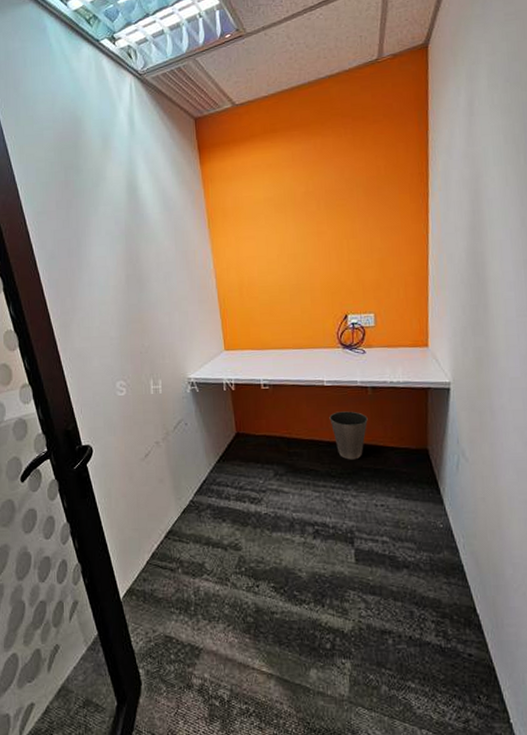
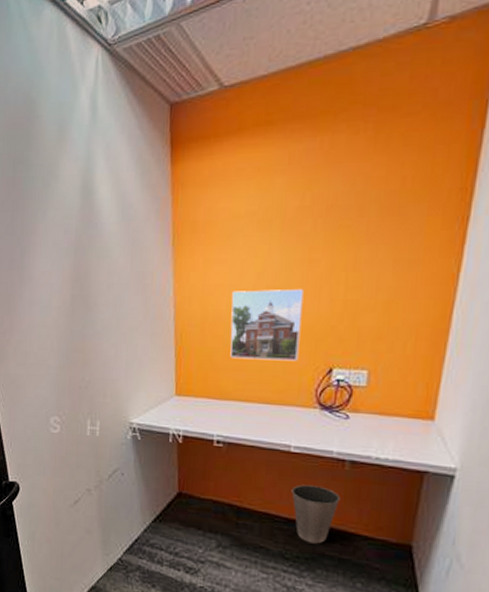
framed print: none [262,254,320,315] -> present [230,288,304,361]

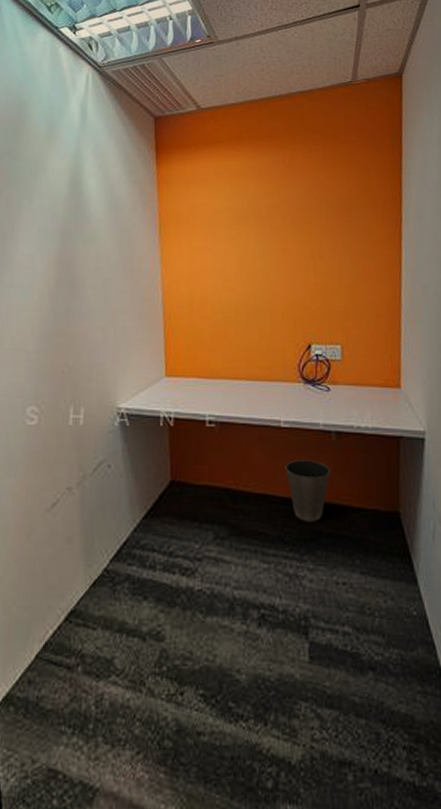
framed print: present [230,288,304,361] -> none [217,273,280,339]

